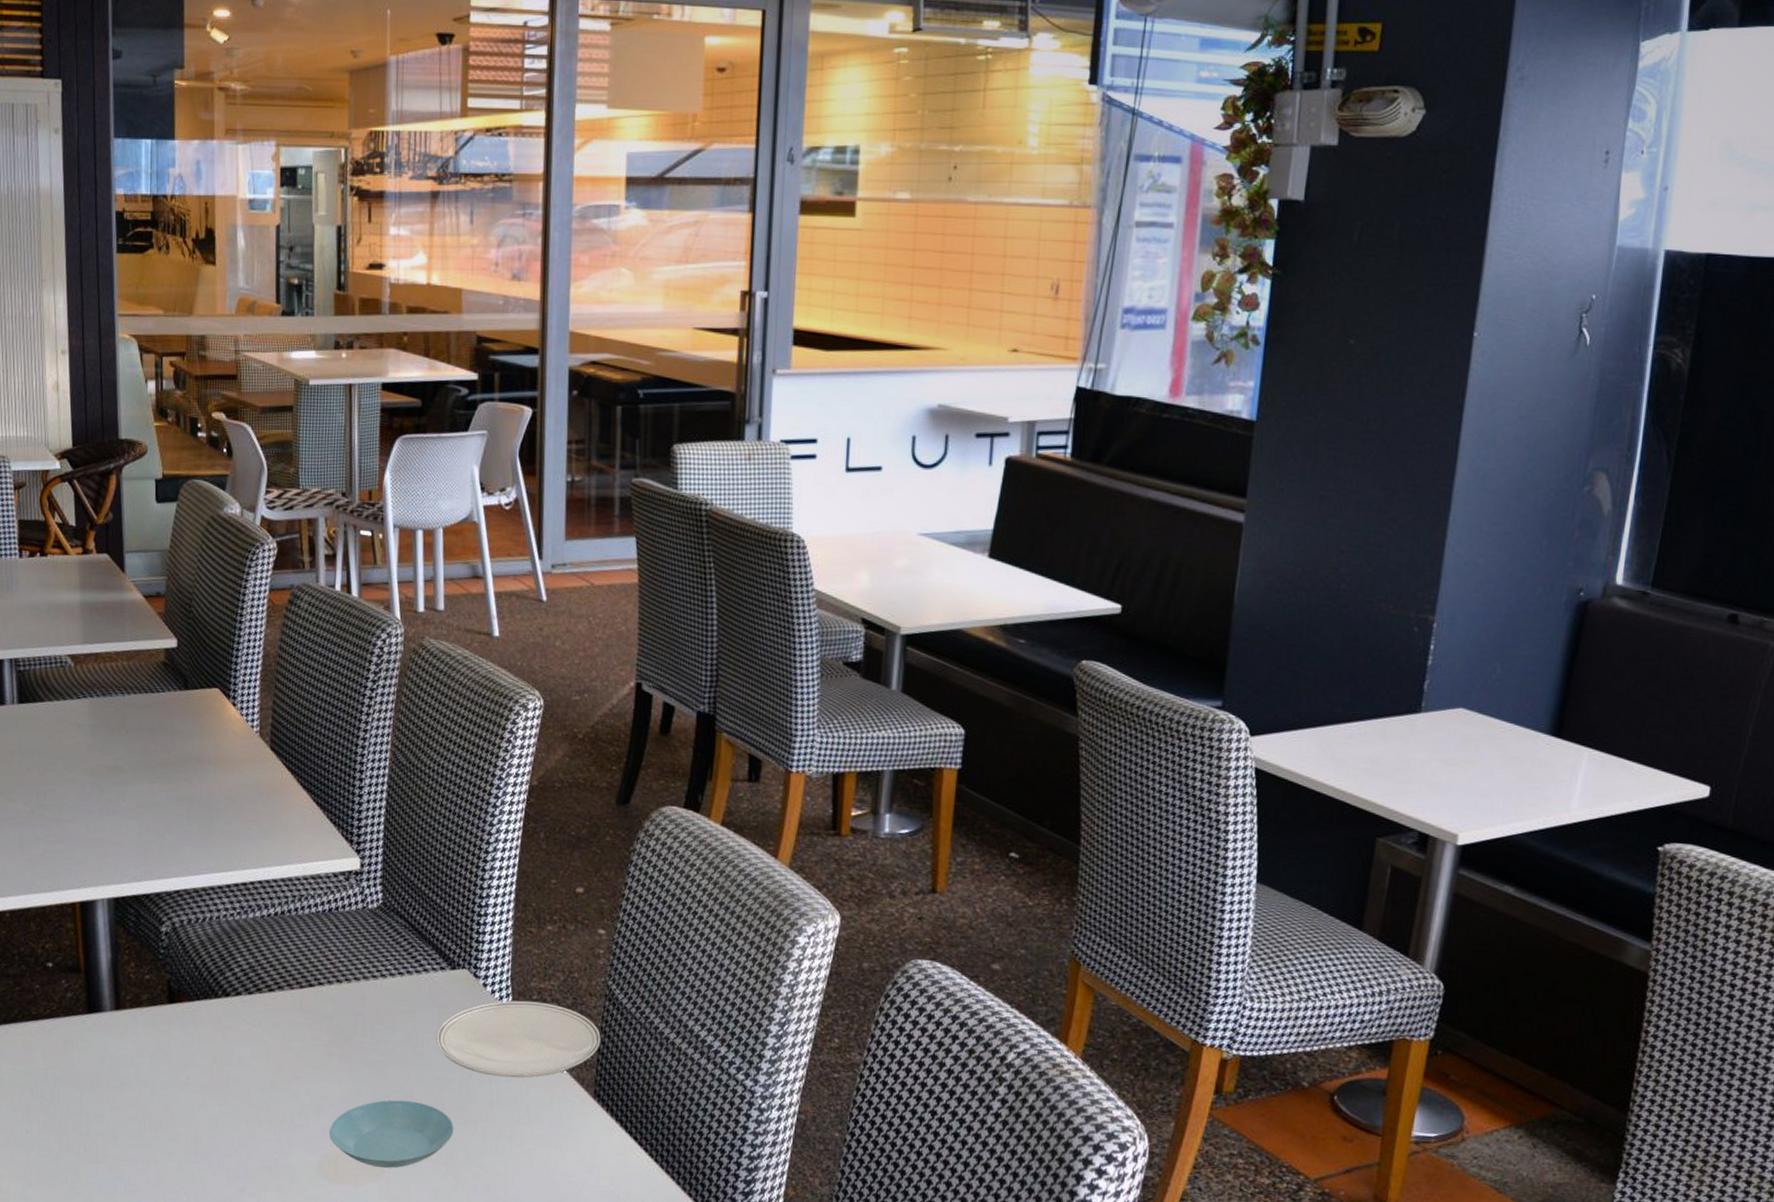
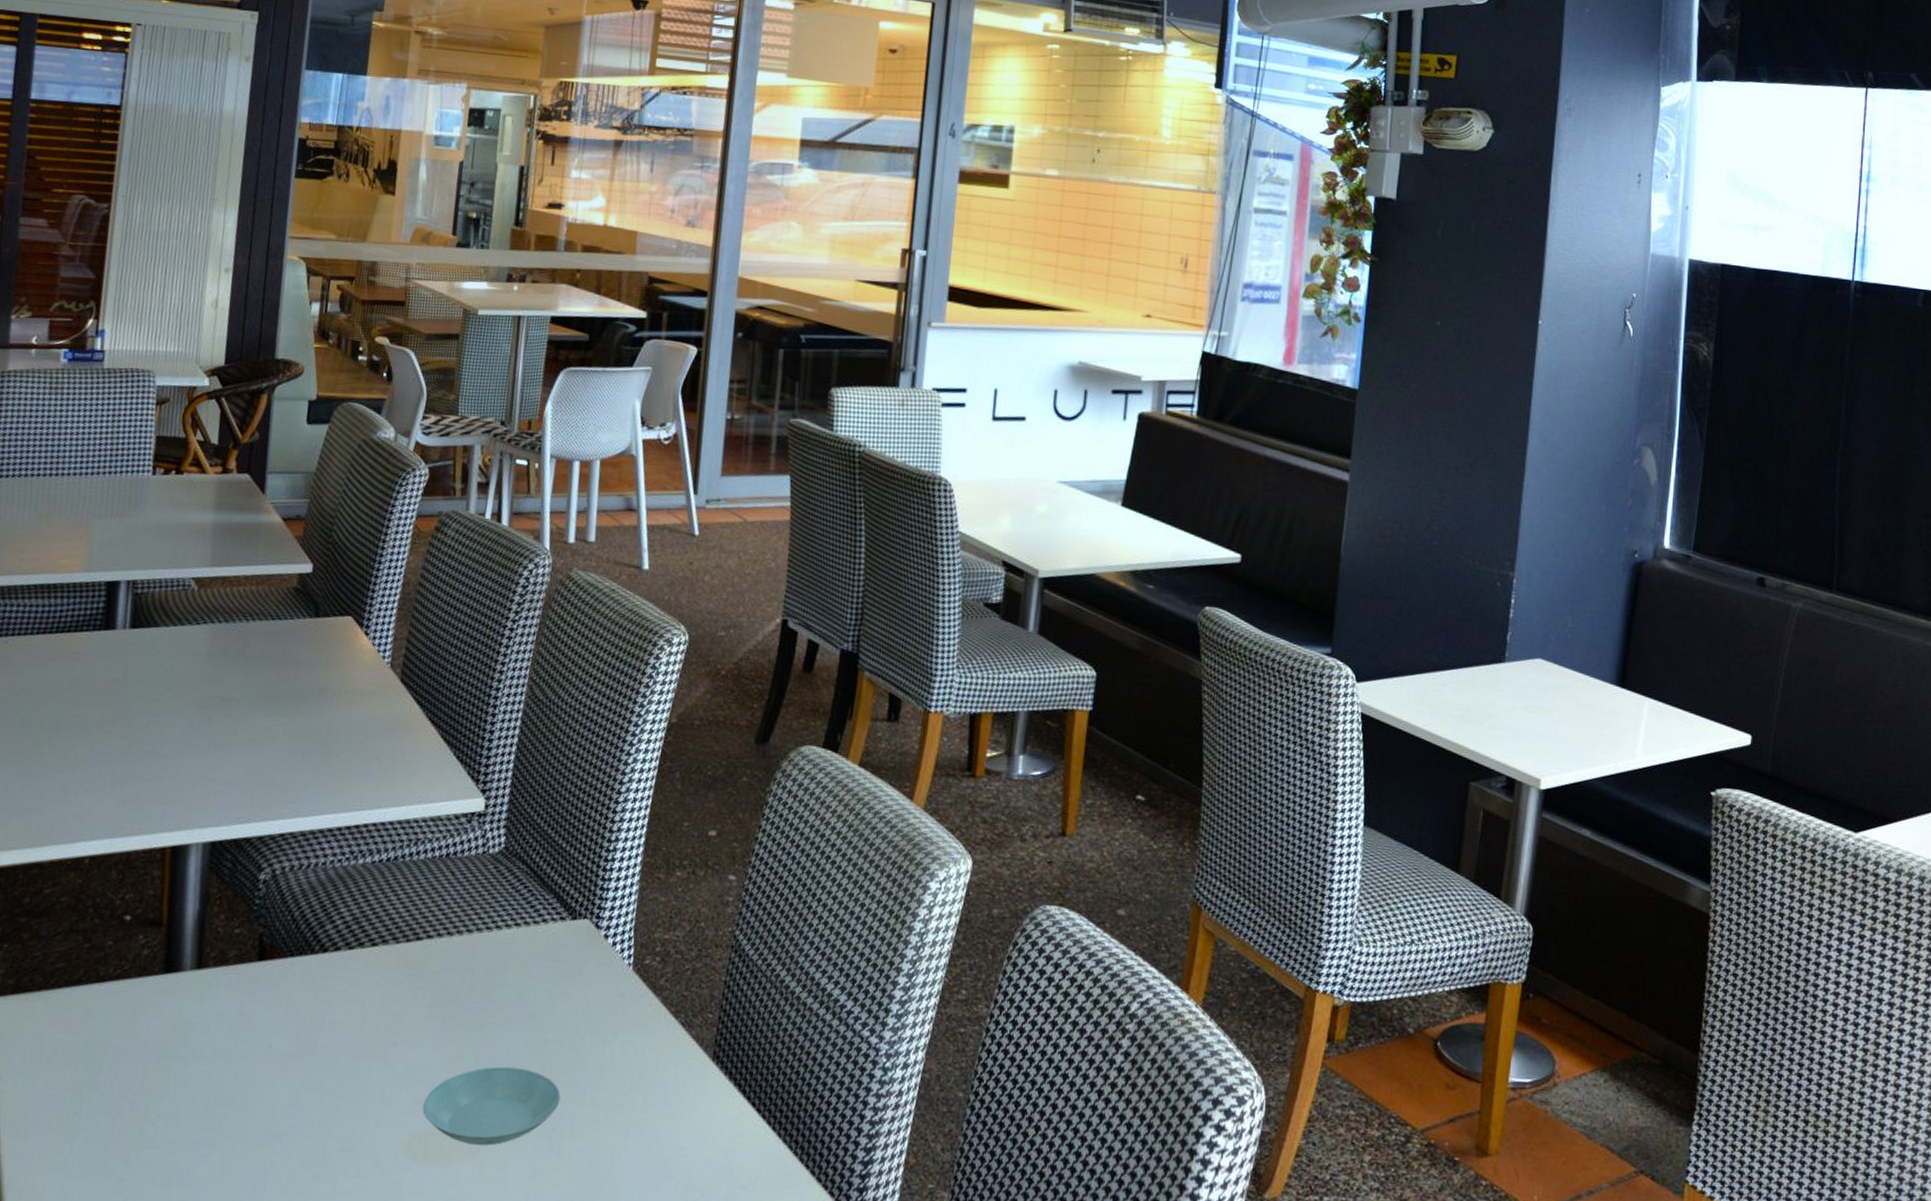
plate: present [436,1000,601,1078] -> none [549,953,724,1040]

